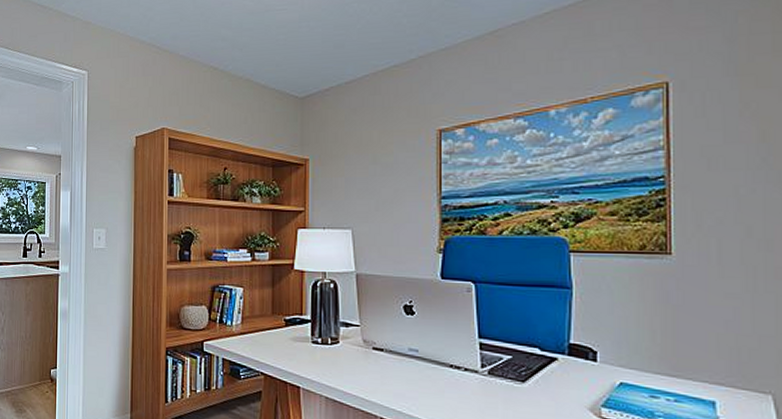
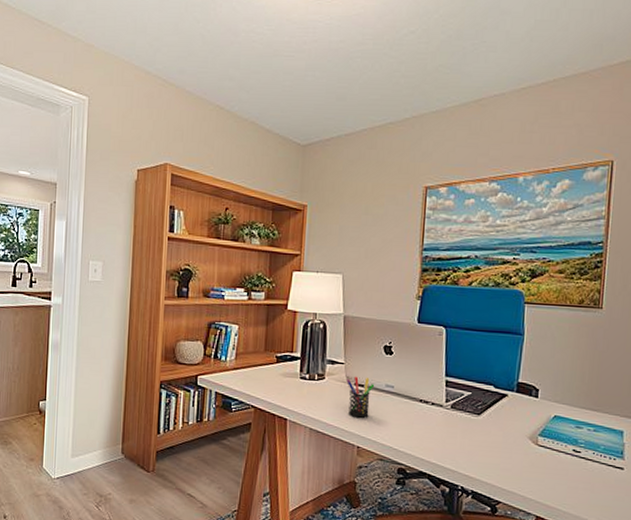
pen holder: none [363,339,396,386] -> present [346,376,375,418]

